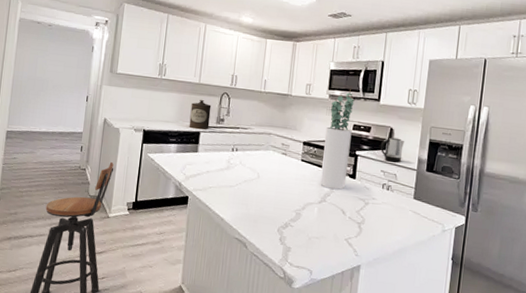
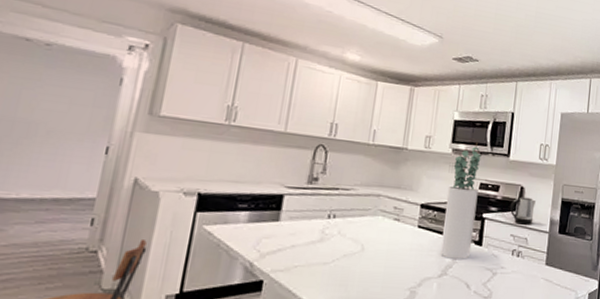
canister: present [189,100,211,130] -> none [267,153,301,192]

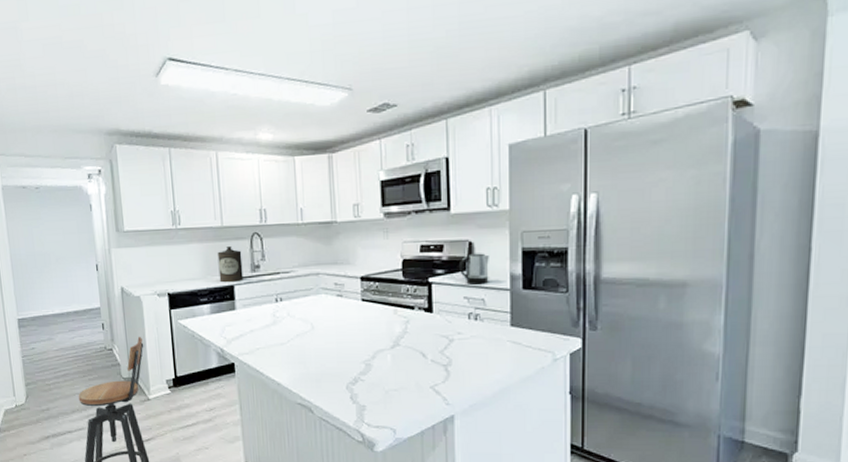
canister: none [267,153,301,192] -> present [217,246,244,283]
vase: present [440,141,482,259] -> none [386,200,422,329]

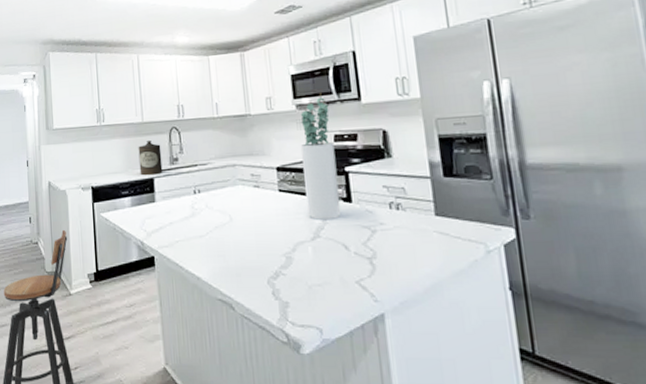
vase: none [386,200,422,329] -> present [300,91,342,220]
kettle: present [460,253,489,285] -> none [375,141,408,173]

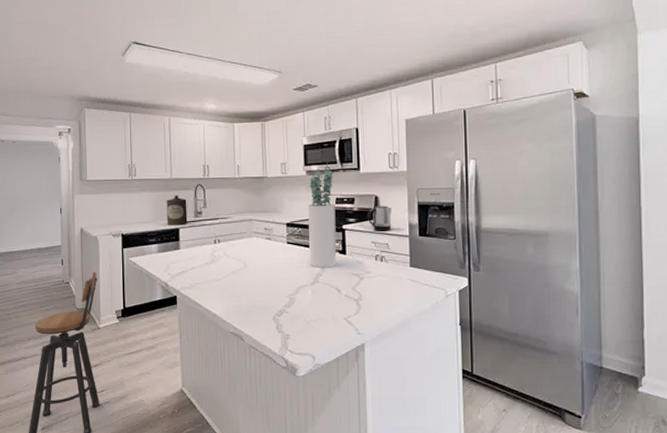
kettle: none [375,141,408,173] -> present [368,205,392,231]

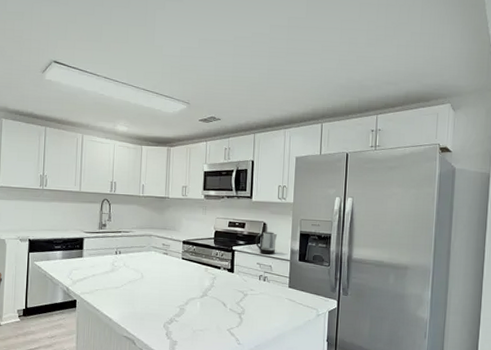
canister: present [166,195,188,226] -> none [72,207,93,236]
vase: present [307,161,337,268] -> none [201,188,228,284]

